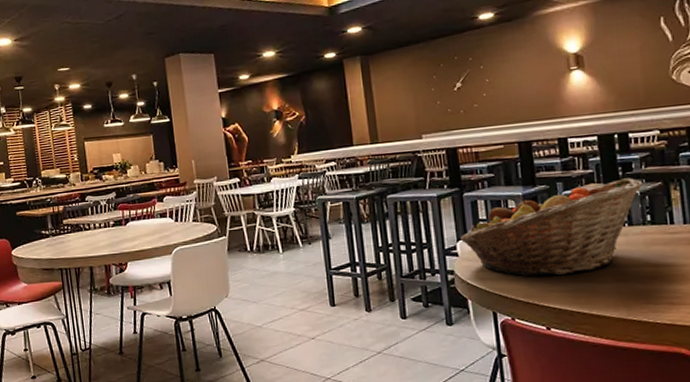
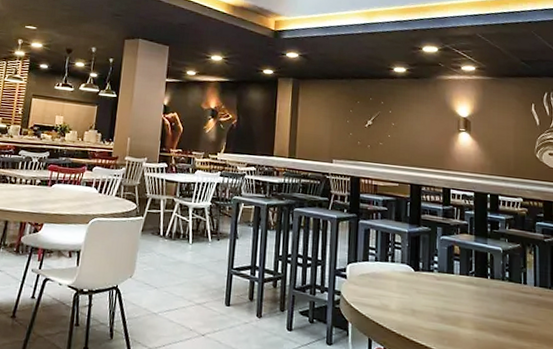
fruit basket: present [459,178,644,277] -> none [350,231,506,315]

